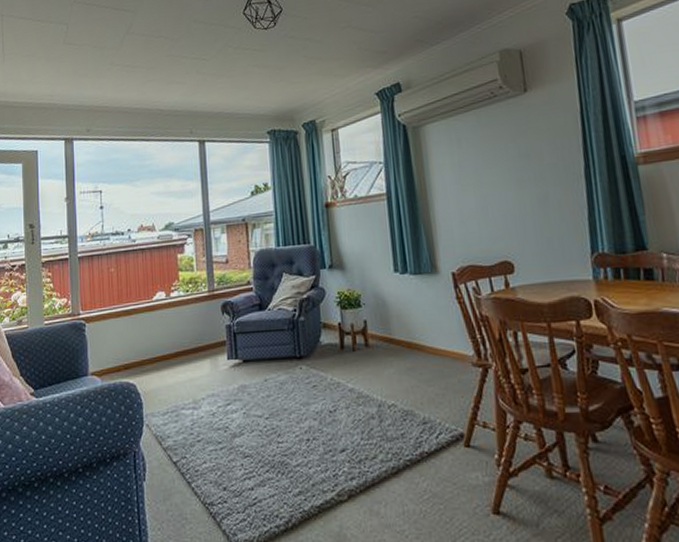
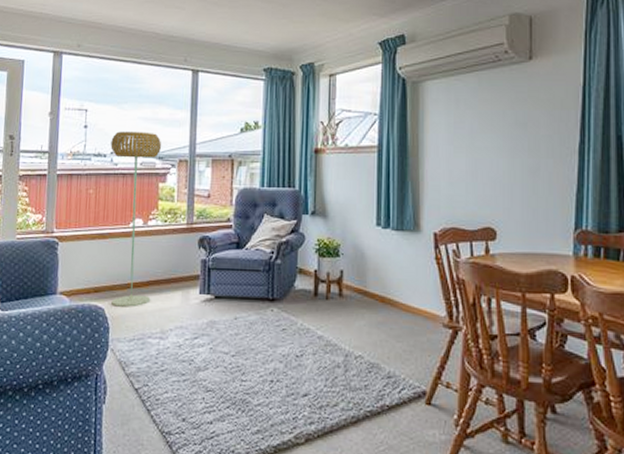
floor lamp: none [127,205,181,382] -> present [110,131,162,307]

